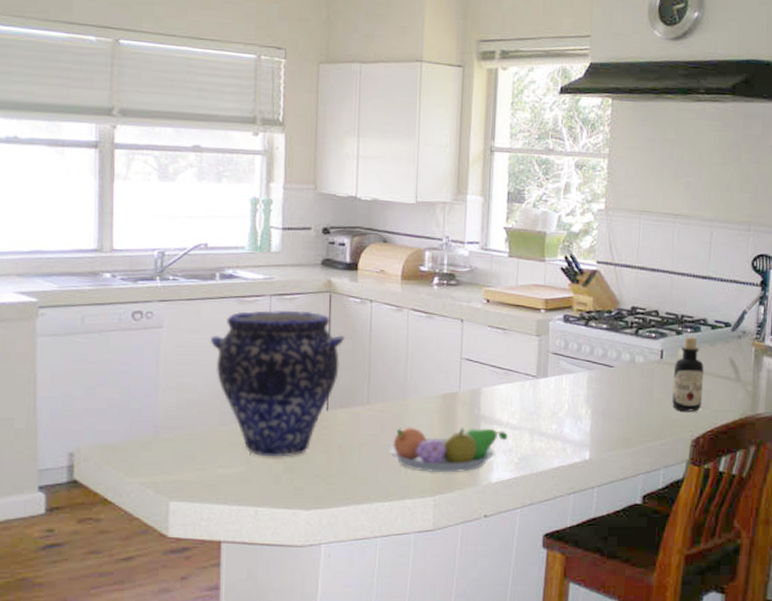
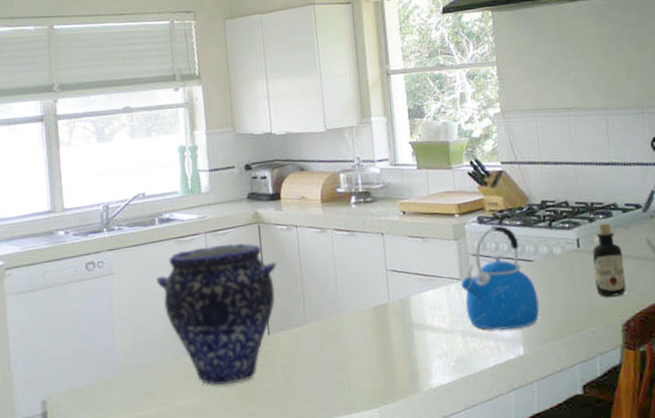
fruit bowl: present [389,427,507,473] -> none [330,334,441,385]
kettle: none [536,326,613,433] -> present [461,225,540,330]

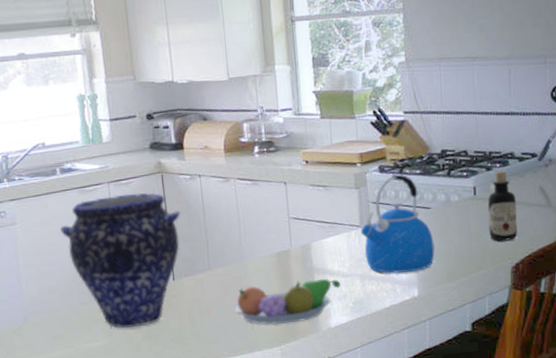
fruit bowl: none [330,334,441,385] -> present [234,278,340,325]

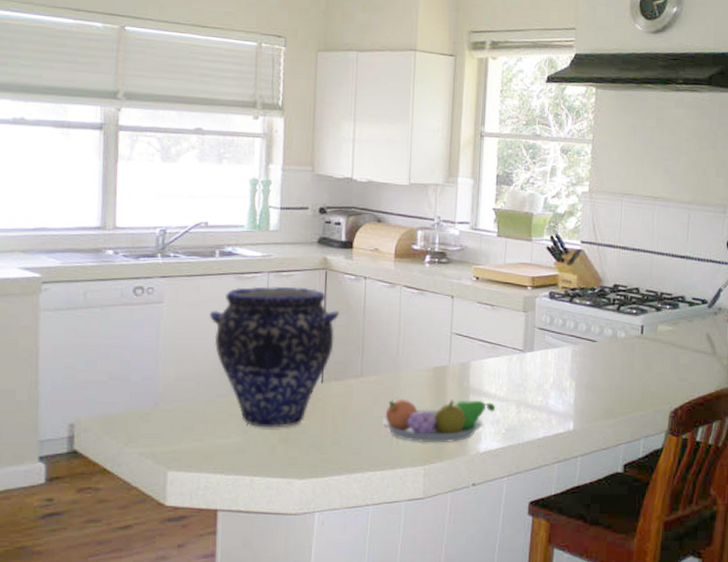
kettle: present [360,174,435,274] -> none [523,303,596,405]
bottle: present [487,171,518,241] -> none [652,313,682,384]

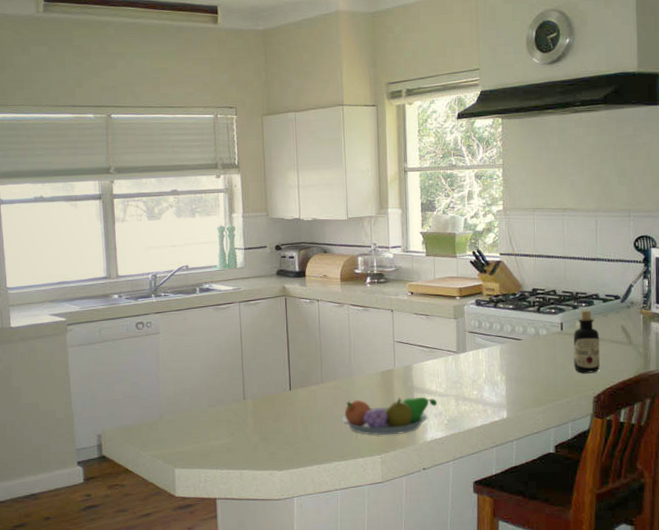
vase: present [210,286,339,428] -> none [196,312,299,430]
bottle: none [652,313,682,384] -> present [573,310,600,373]

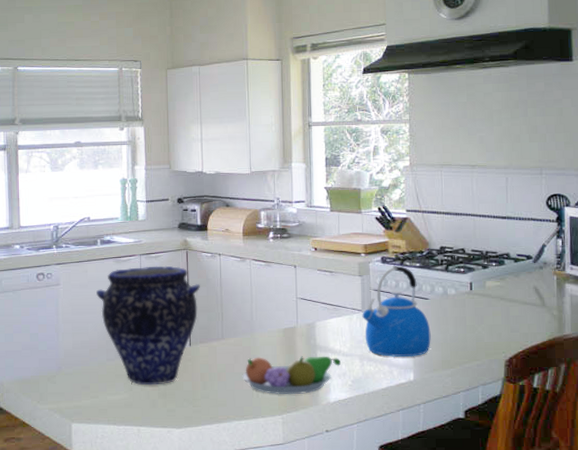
vase: none [196,312,299,430] -> present [96,265,200,386]
kettle: none [457,308,523,396] -> present [362,266,431,357]
bottle: present [573,310,600,373] -> none [483,270,512,335]

